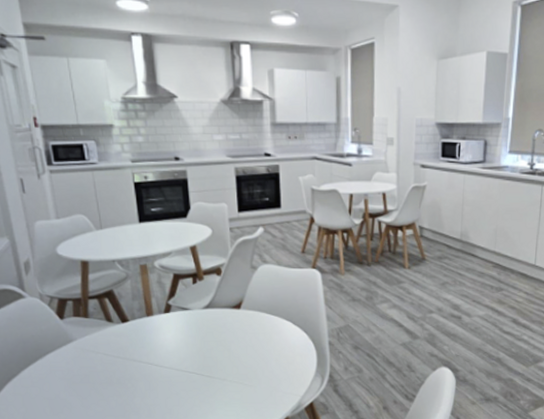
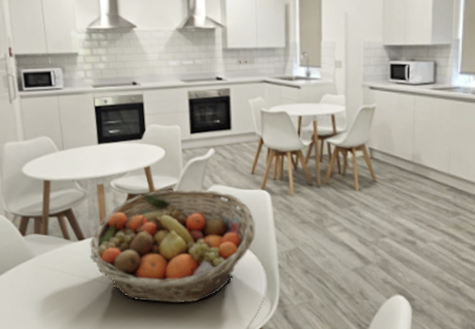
fruit basket: none [134,268,306,382] -> present [90,189,255,304]

